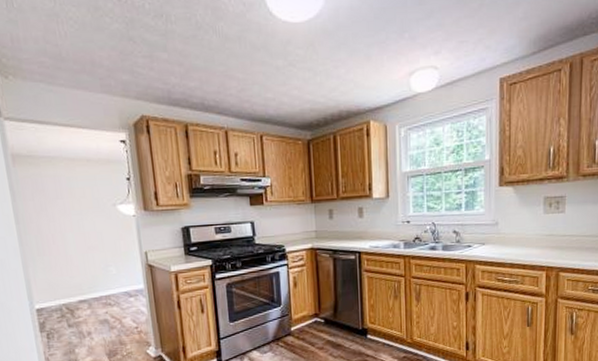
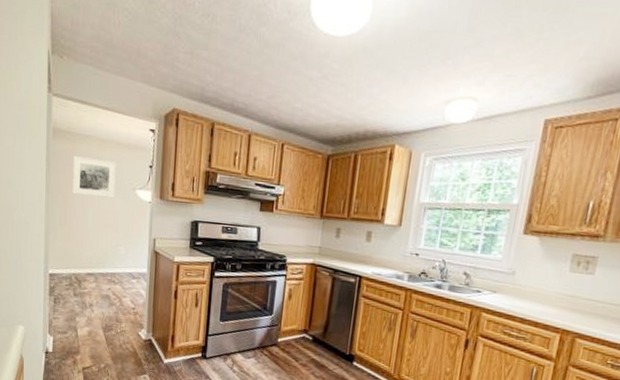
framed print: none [40,179,95,220] -> present [72,156,116,198]

